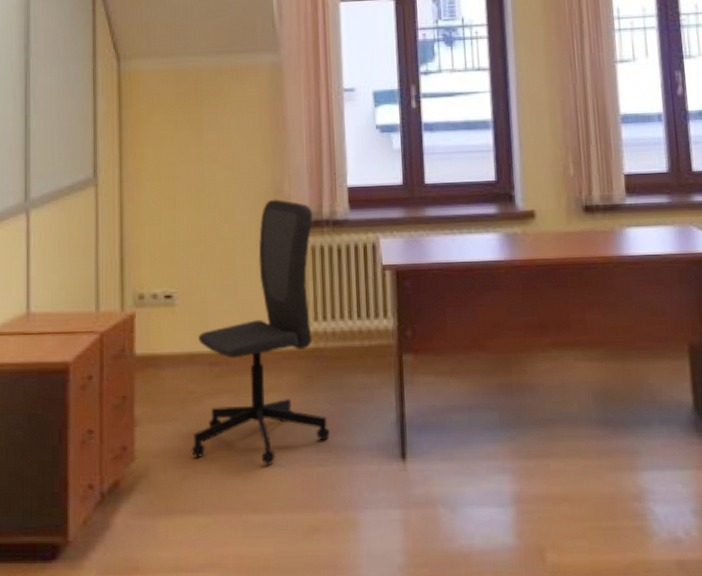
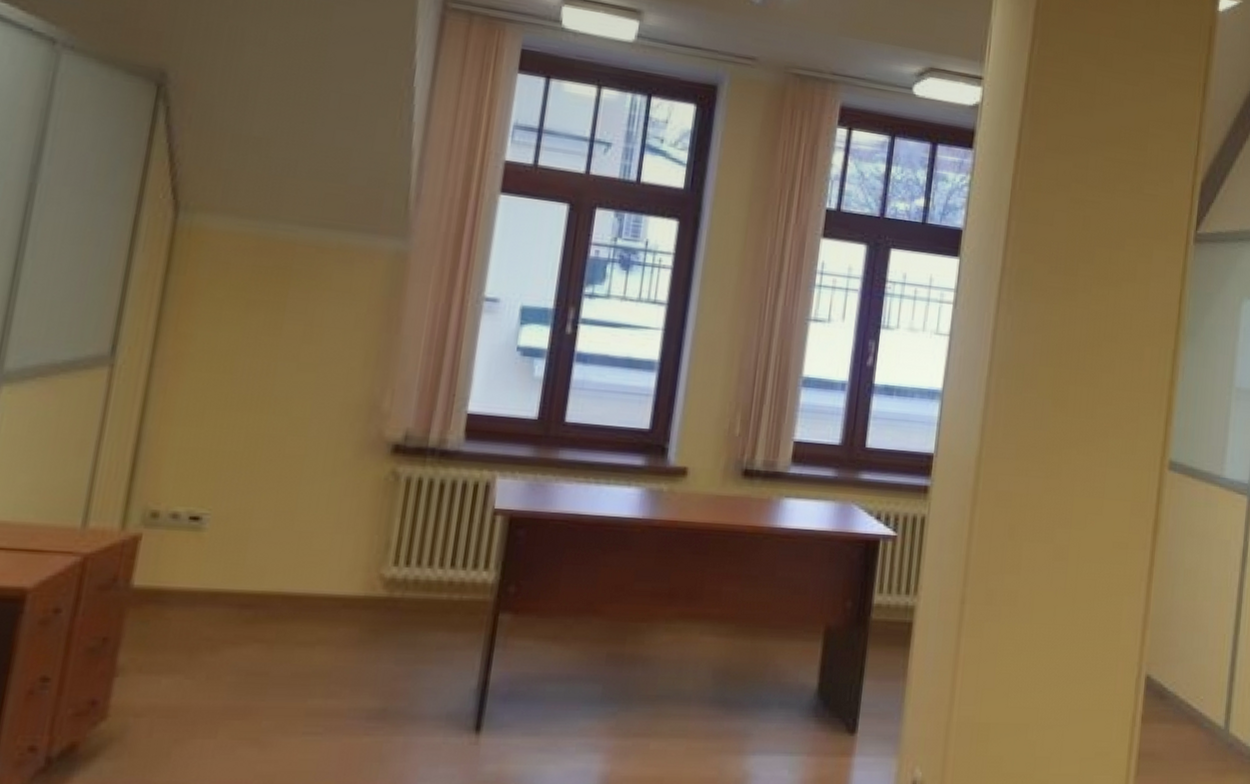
office chair: present [191,199,331,465] -> none [193,415,417,731]

